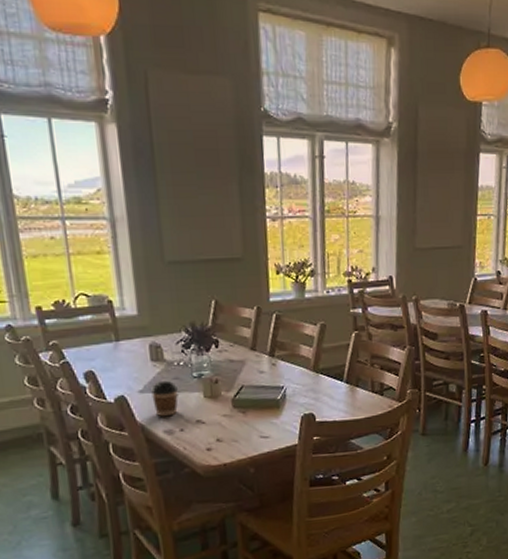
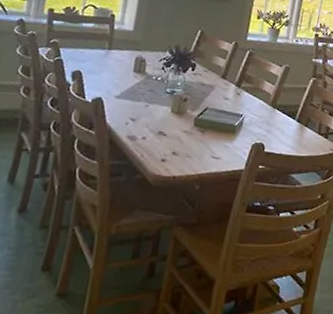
coffee cup: present [151,380,179,417] -> none [125,90,151,124]

